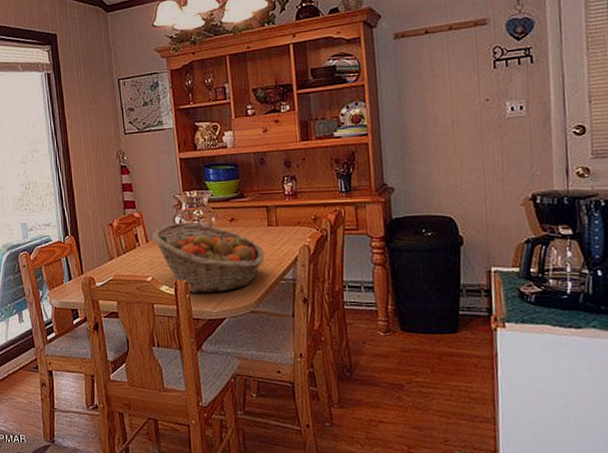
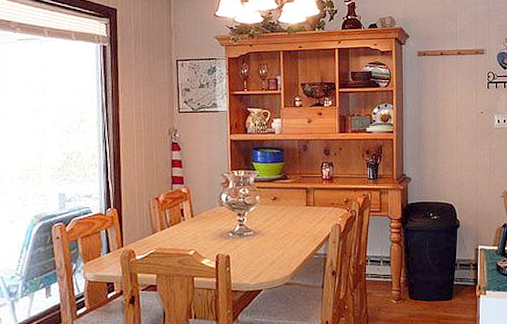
fruit basket: present [152,222,265,293] -> none [198,199,301,266]

